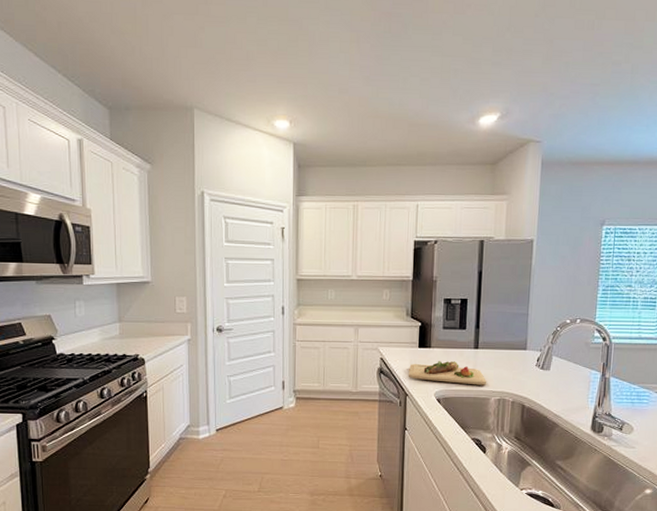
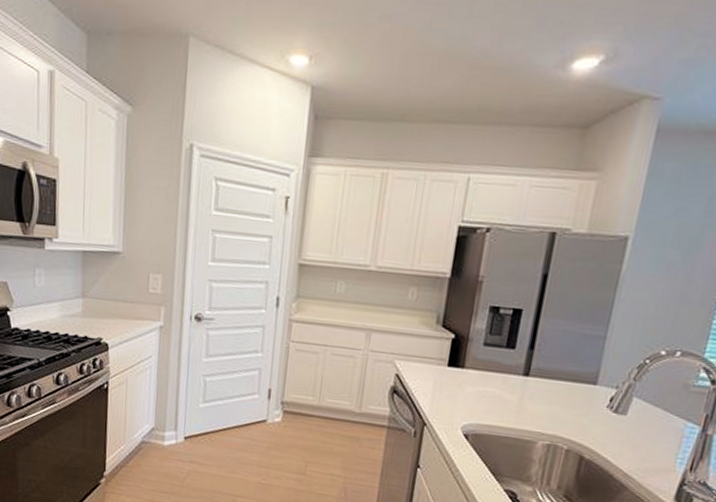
cutting board: present [409,361,487,385] -> none [430,386,536,425]

